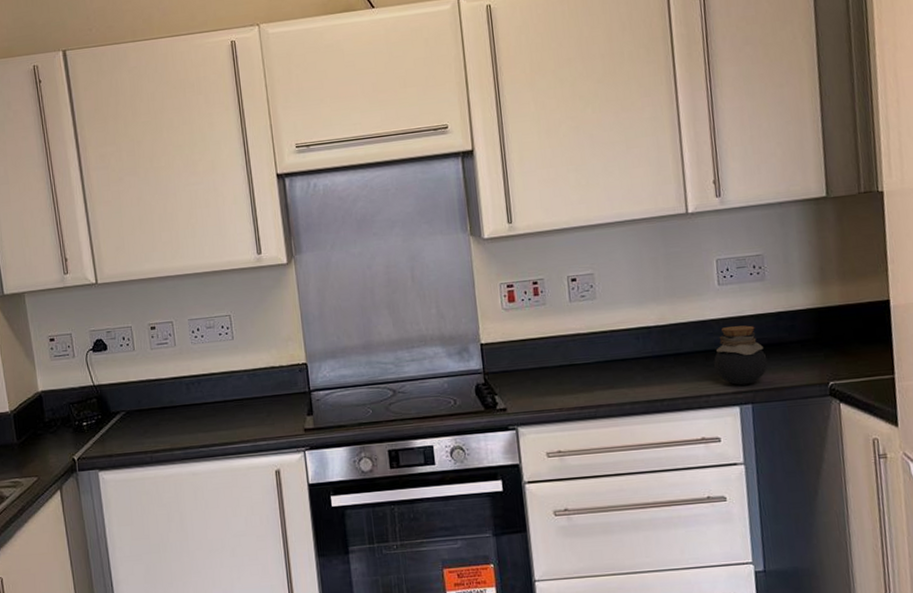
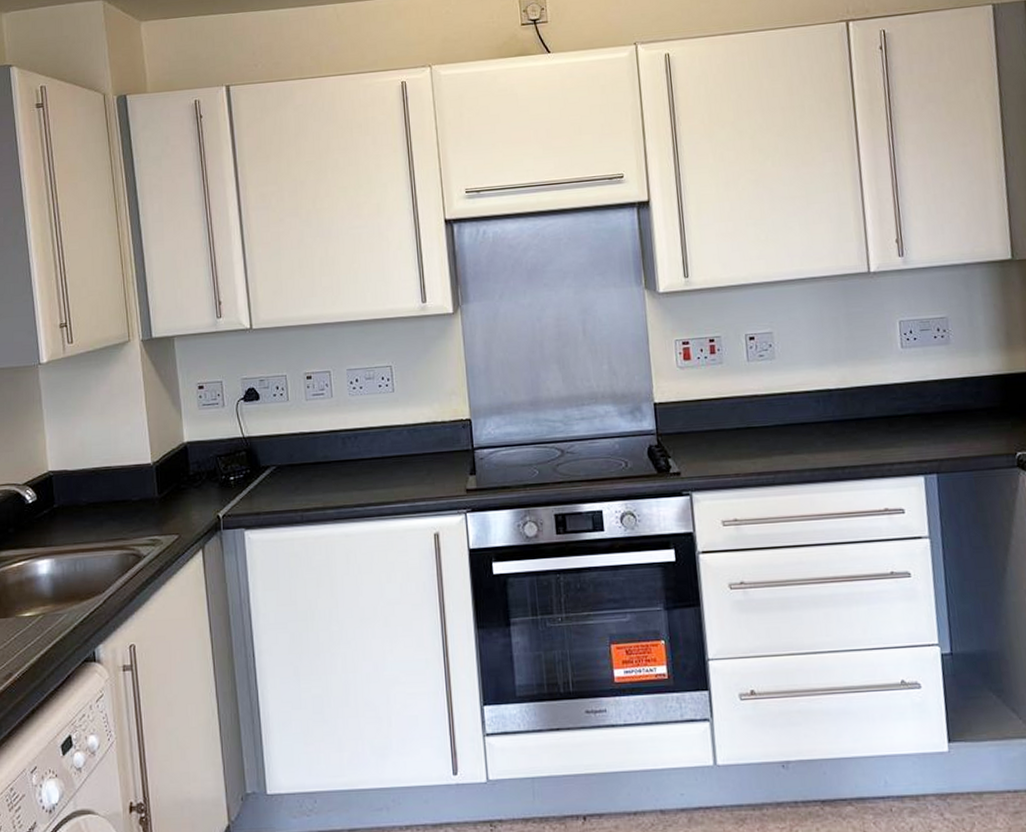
jar: present [714,325,768,386] -> none [897,390,953,454]

